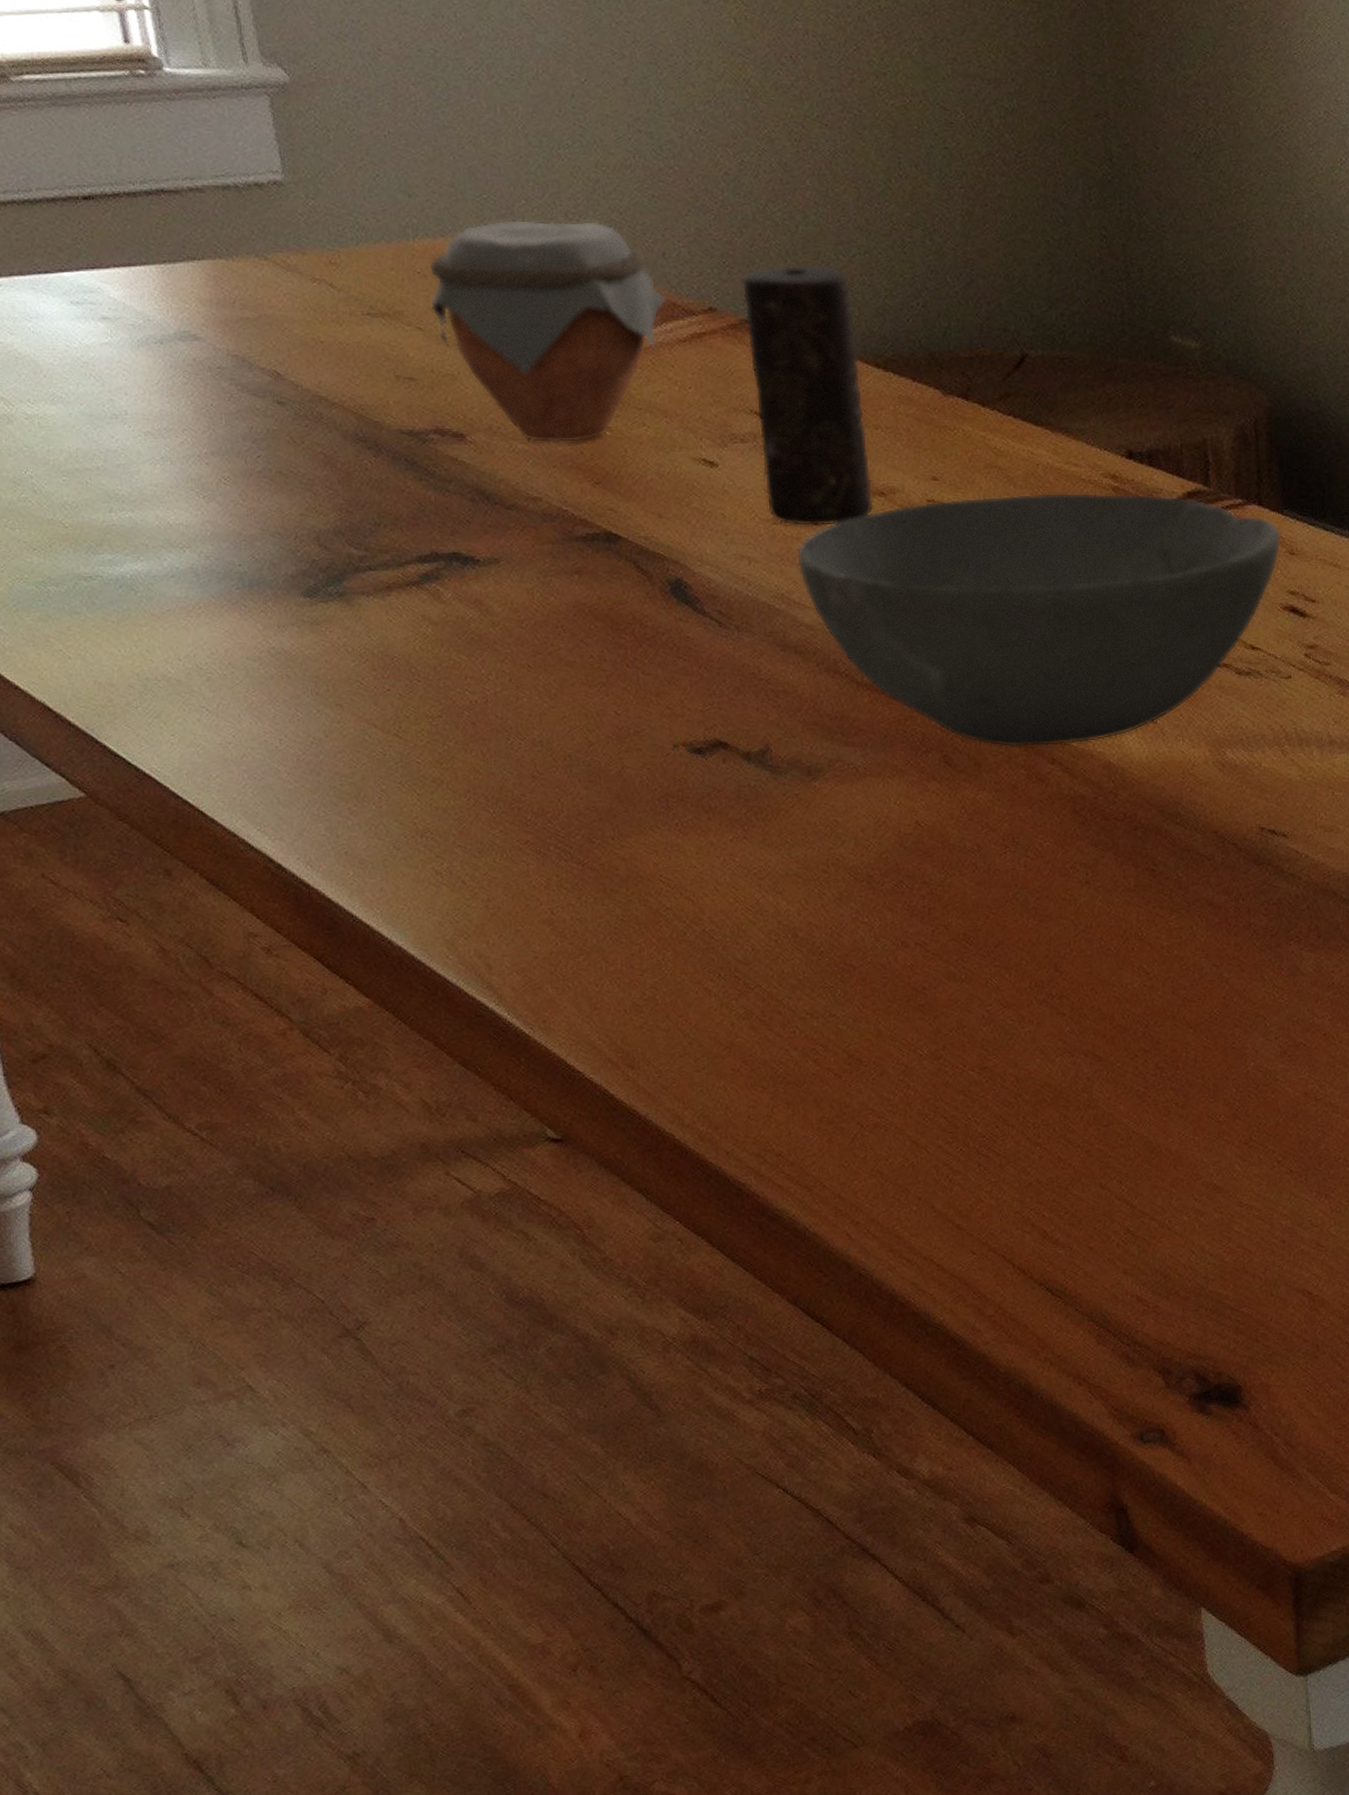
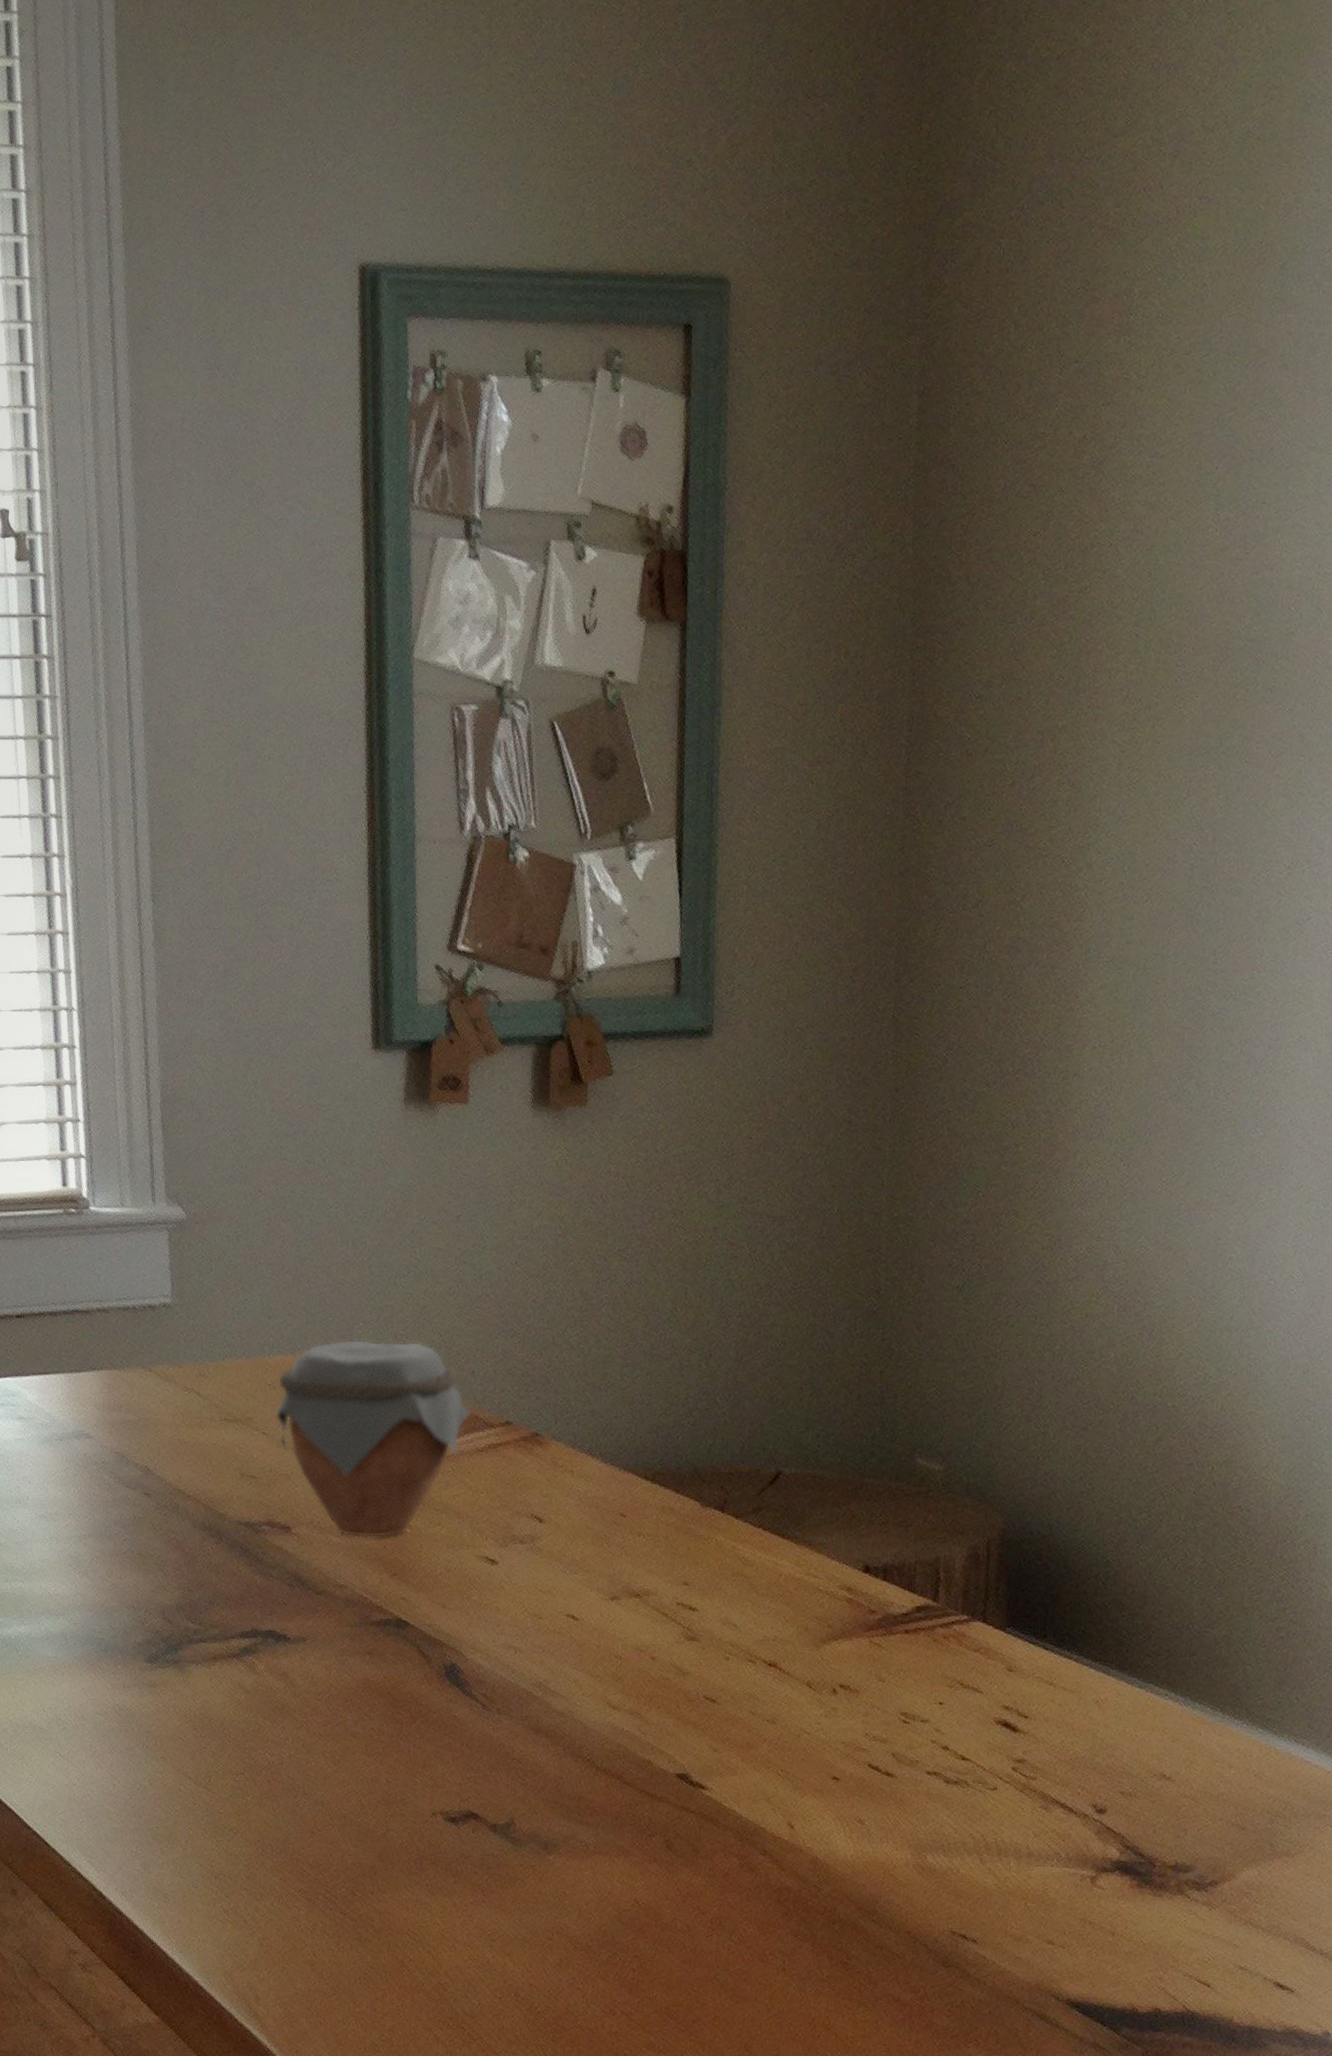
candle: present [741,264,874,527] -> none [535,1383,632,1623]
bowl: present [796,492,1282,748] -> none [556,1600,1002,1839]

